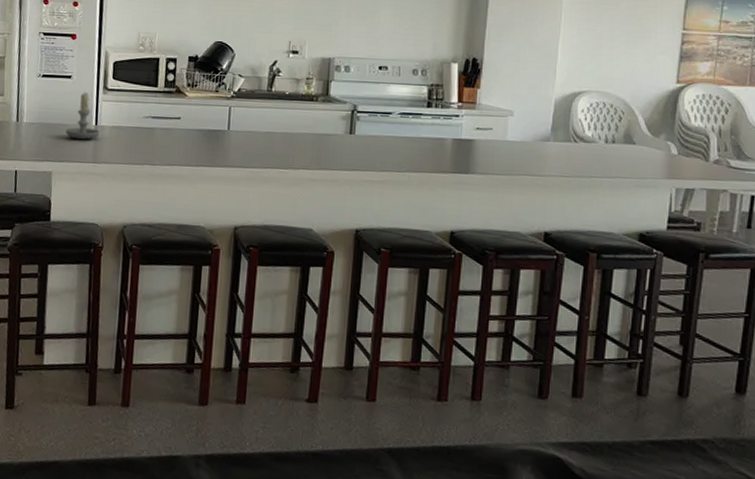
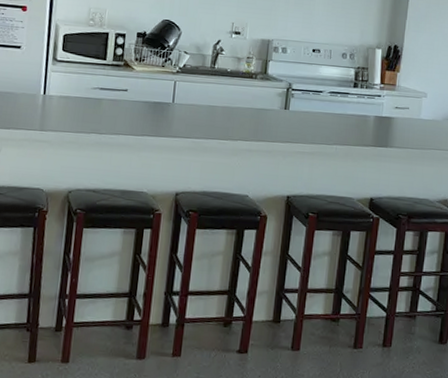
candle: present [65,92,100,140] -> none [13,62,48,109]

